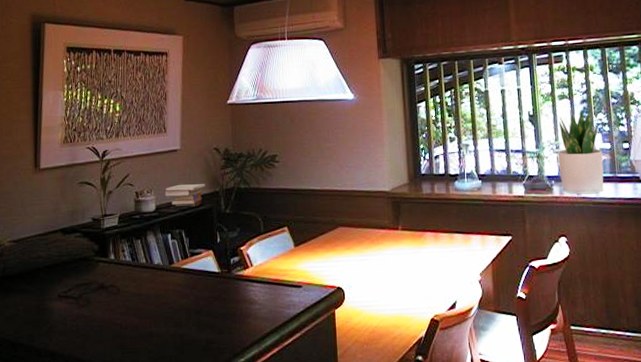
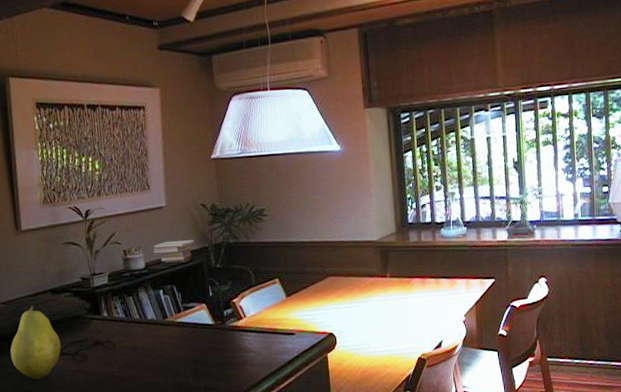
fruit: none [15,244,65,323] -> present [10,305,61,380]
planter: present [557,109,604,195] -> none [540,154,583,238]

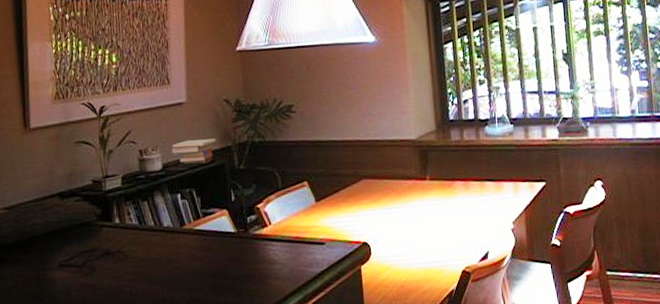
fruit: present [10,305,61,380] -> none [11,211,67,295]

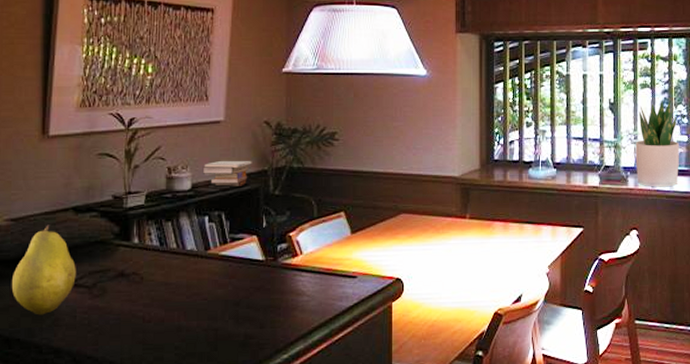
fruit: none [11,211,67,295] -> present [11,224,76,315]
planter: none [593,45,641,136] -> present [635,100,679,187]

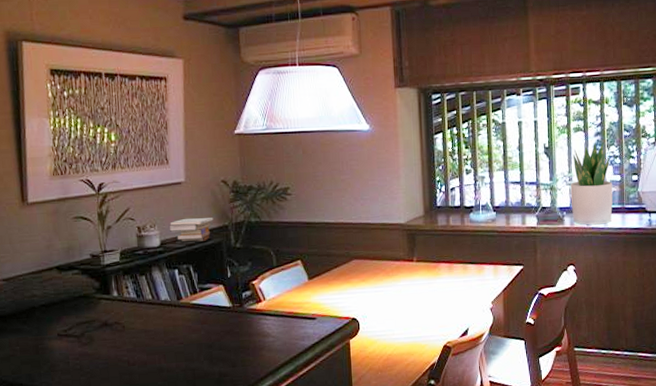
fruit: present [11,224,76,315] -> none [9,283,66,363]

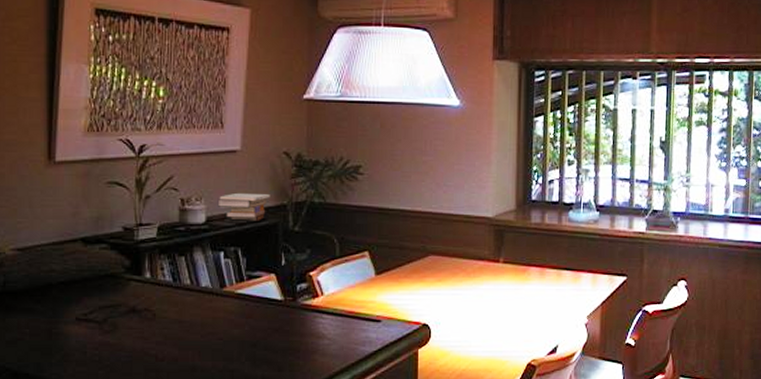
planter: present [570,142,613,225] -> none [686,139,737,235]

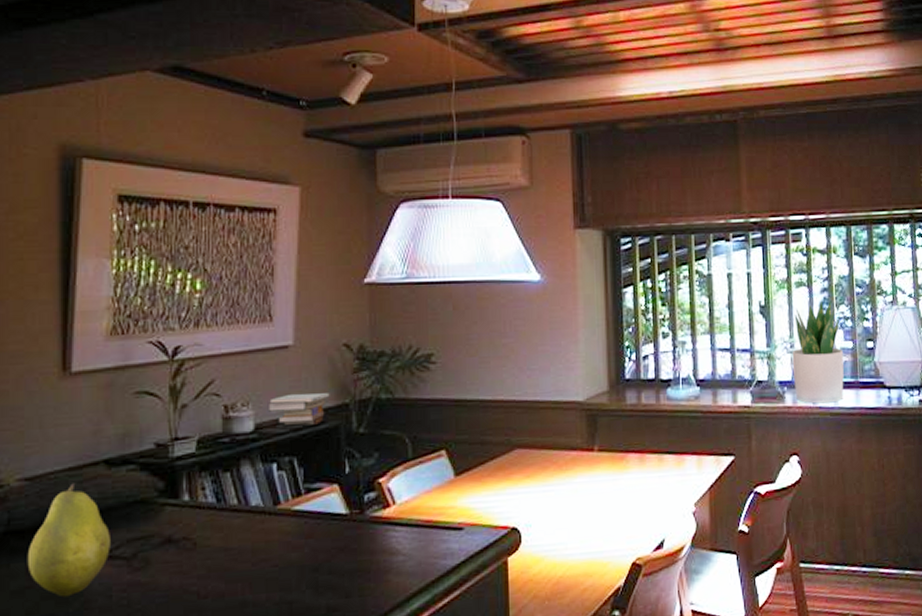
fruit: none [19,256,86,350] -> present [27,483,110,597]
planter: none [686,139,737,235] -> present [792,300,844,404]

